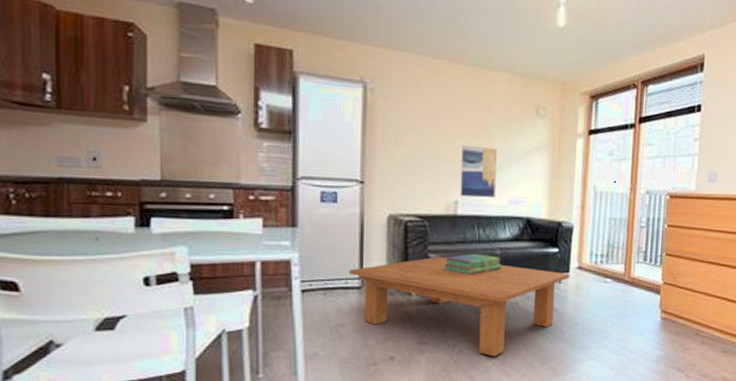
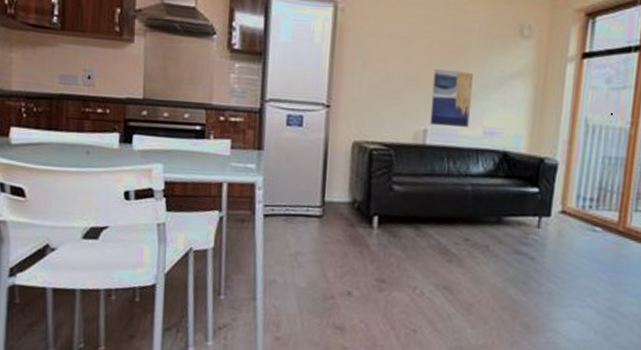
coffee table: present [349,256,570,357] -> none [311,188,551,304]
stack of books: present [444,253,501,275] -> none [408,188,472,212]

